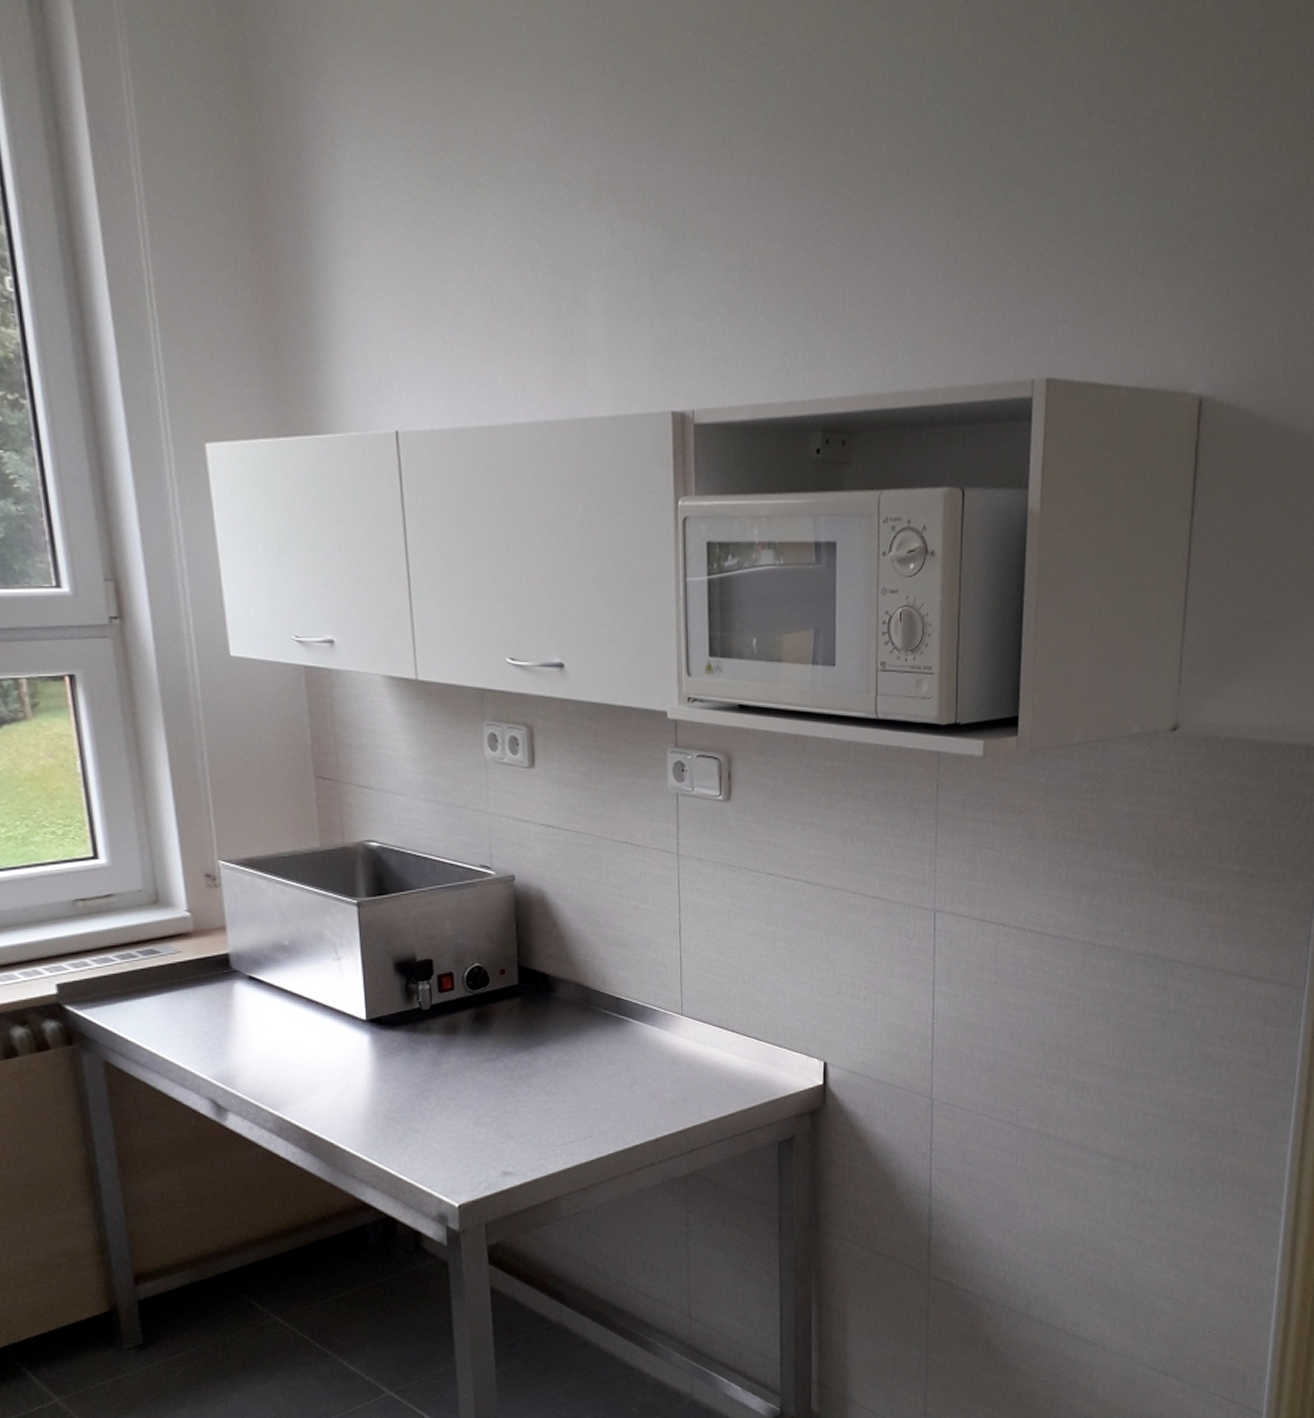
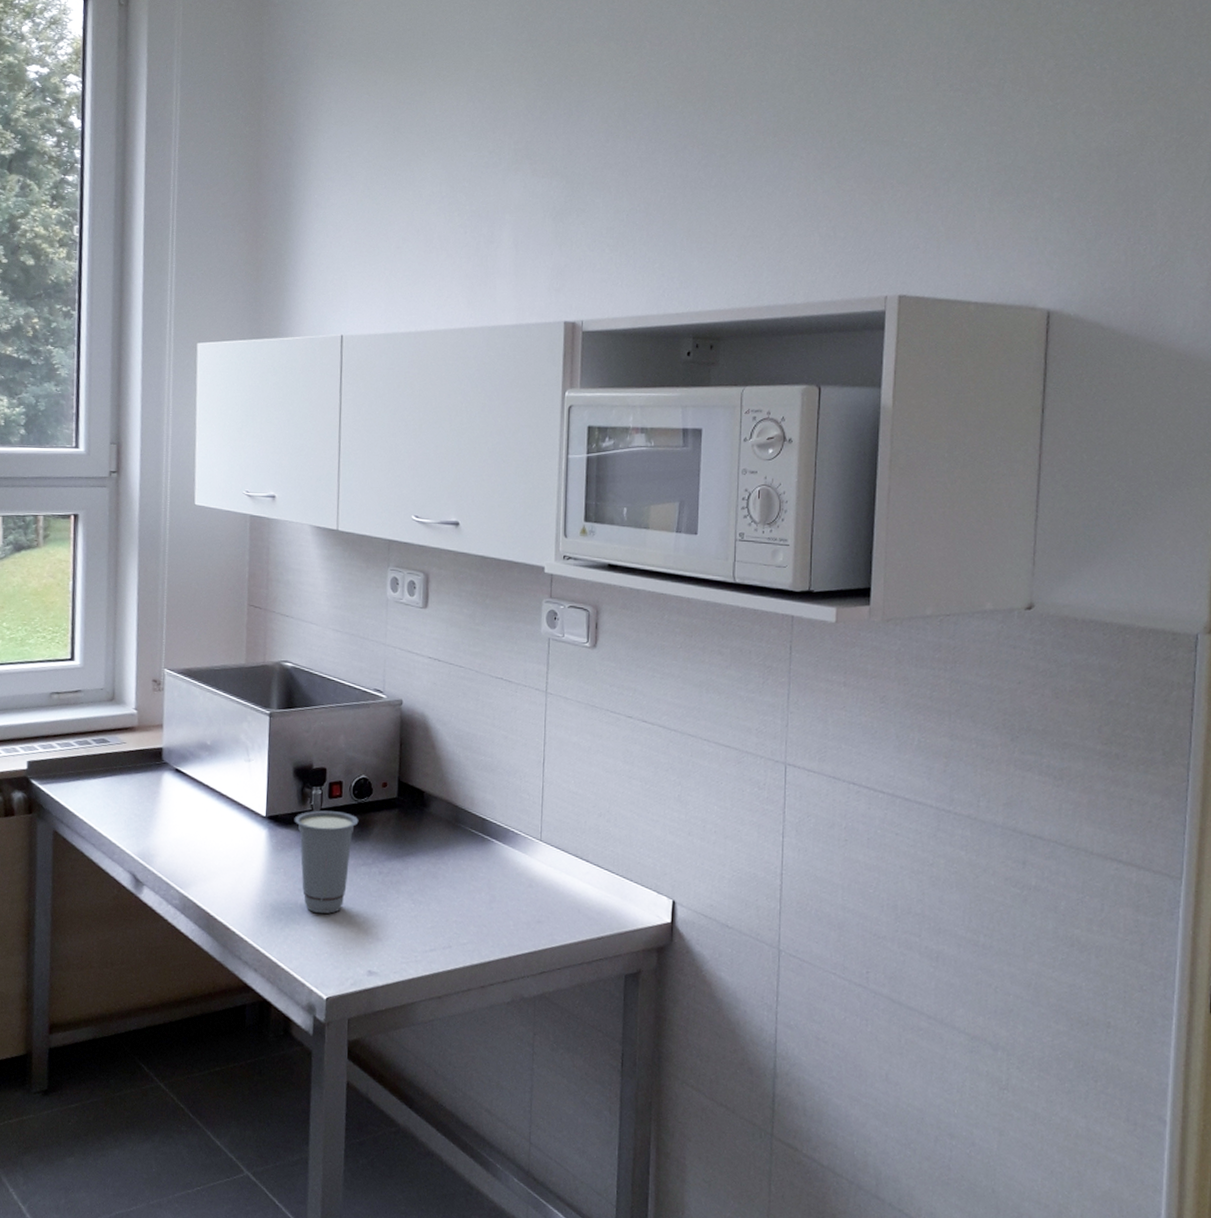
cup: none [400,1006,477,1119] -> present [294,810,359,914]

